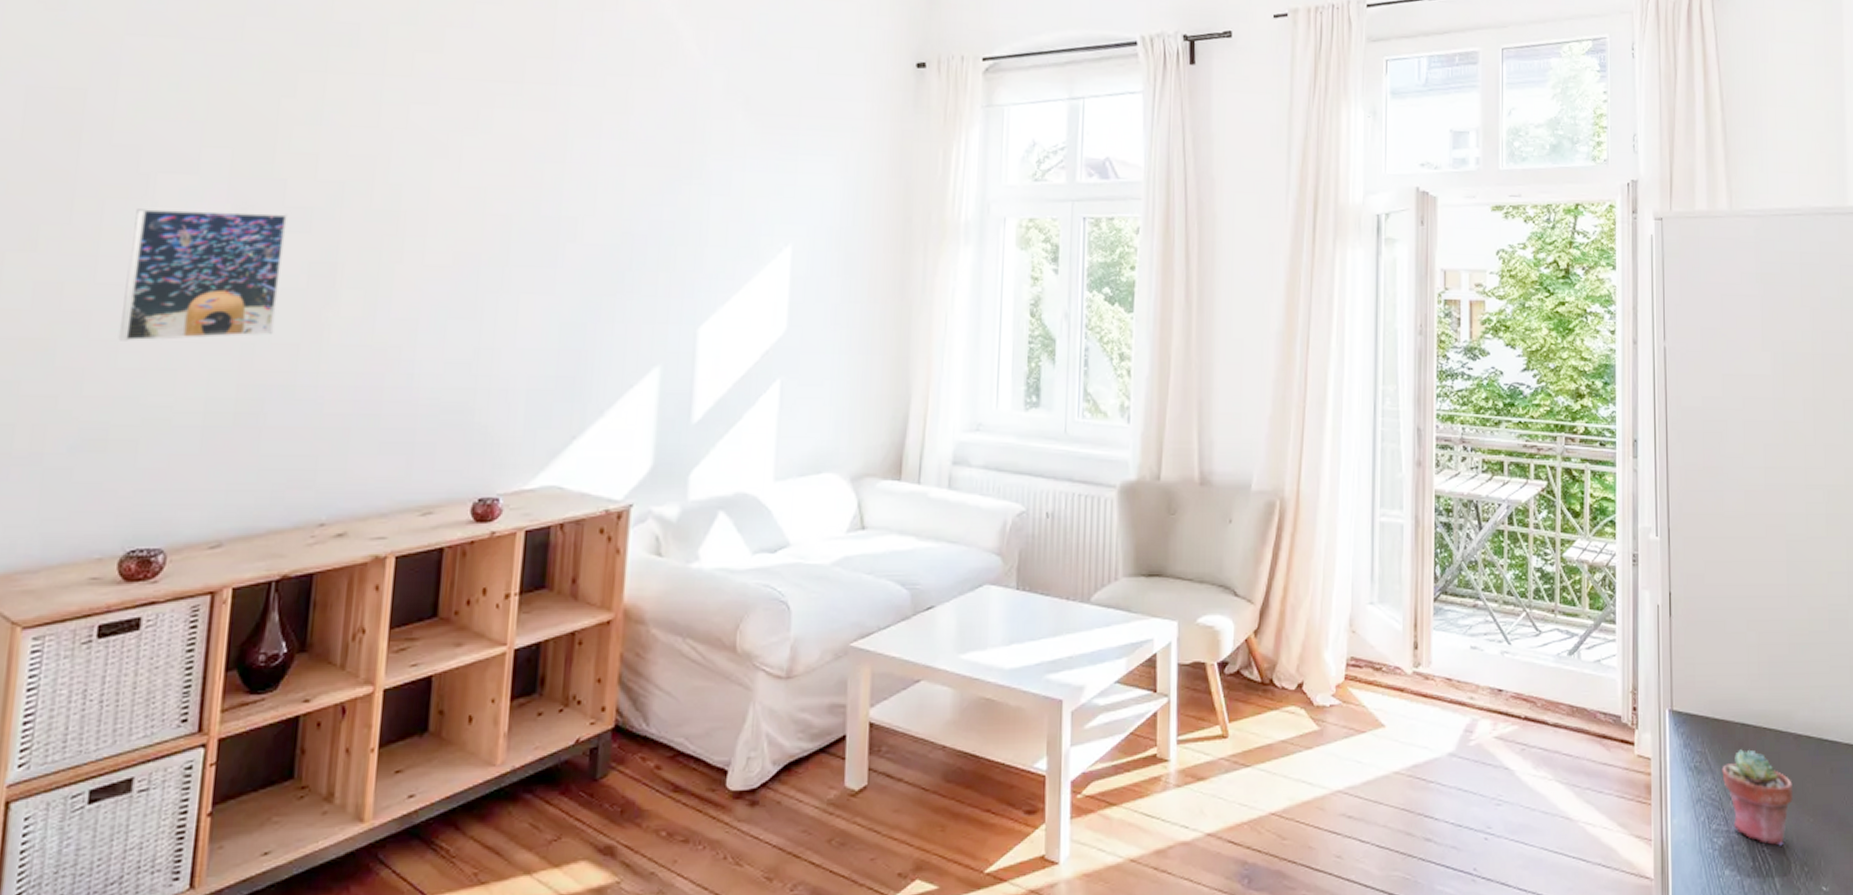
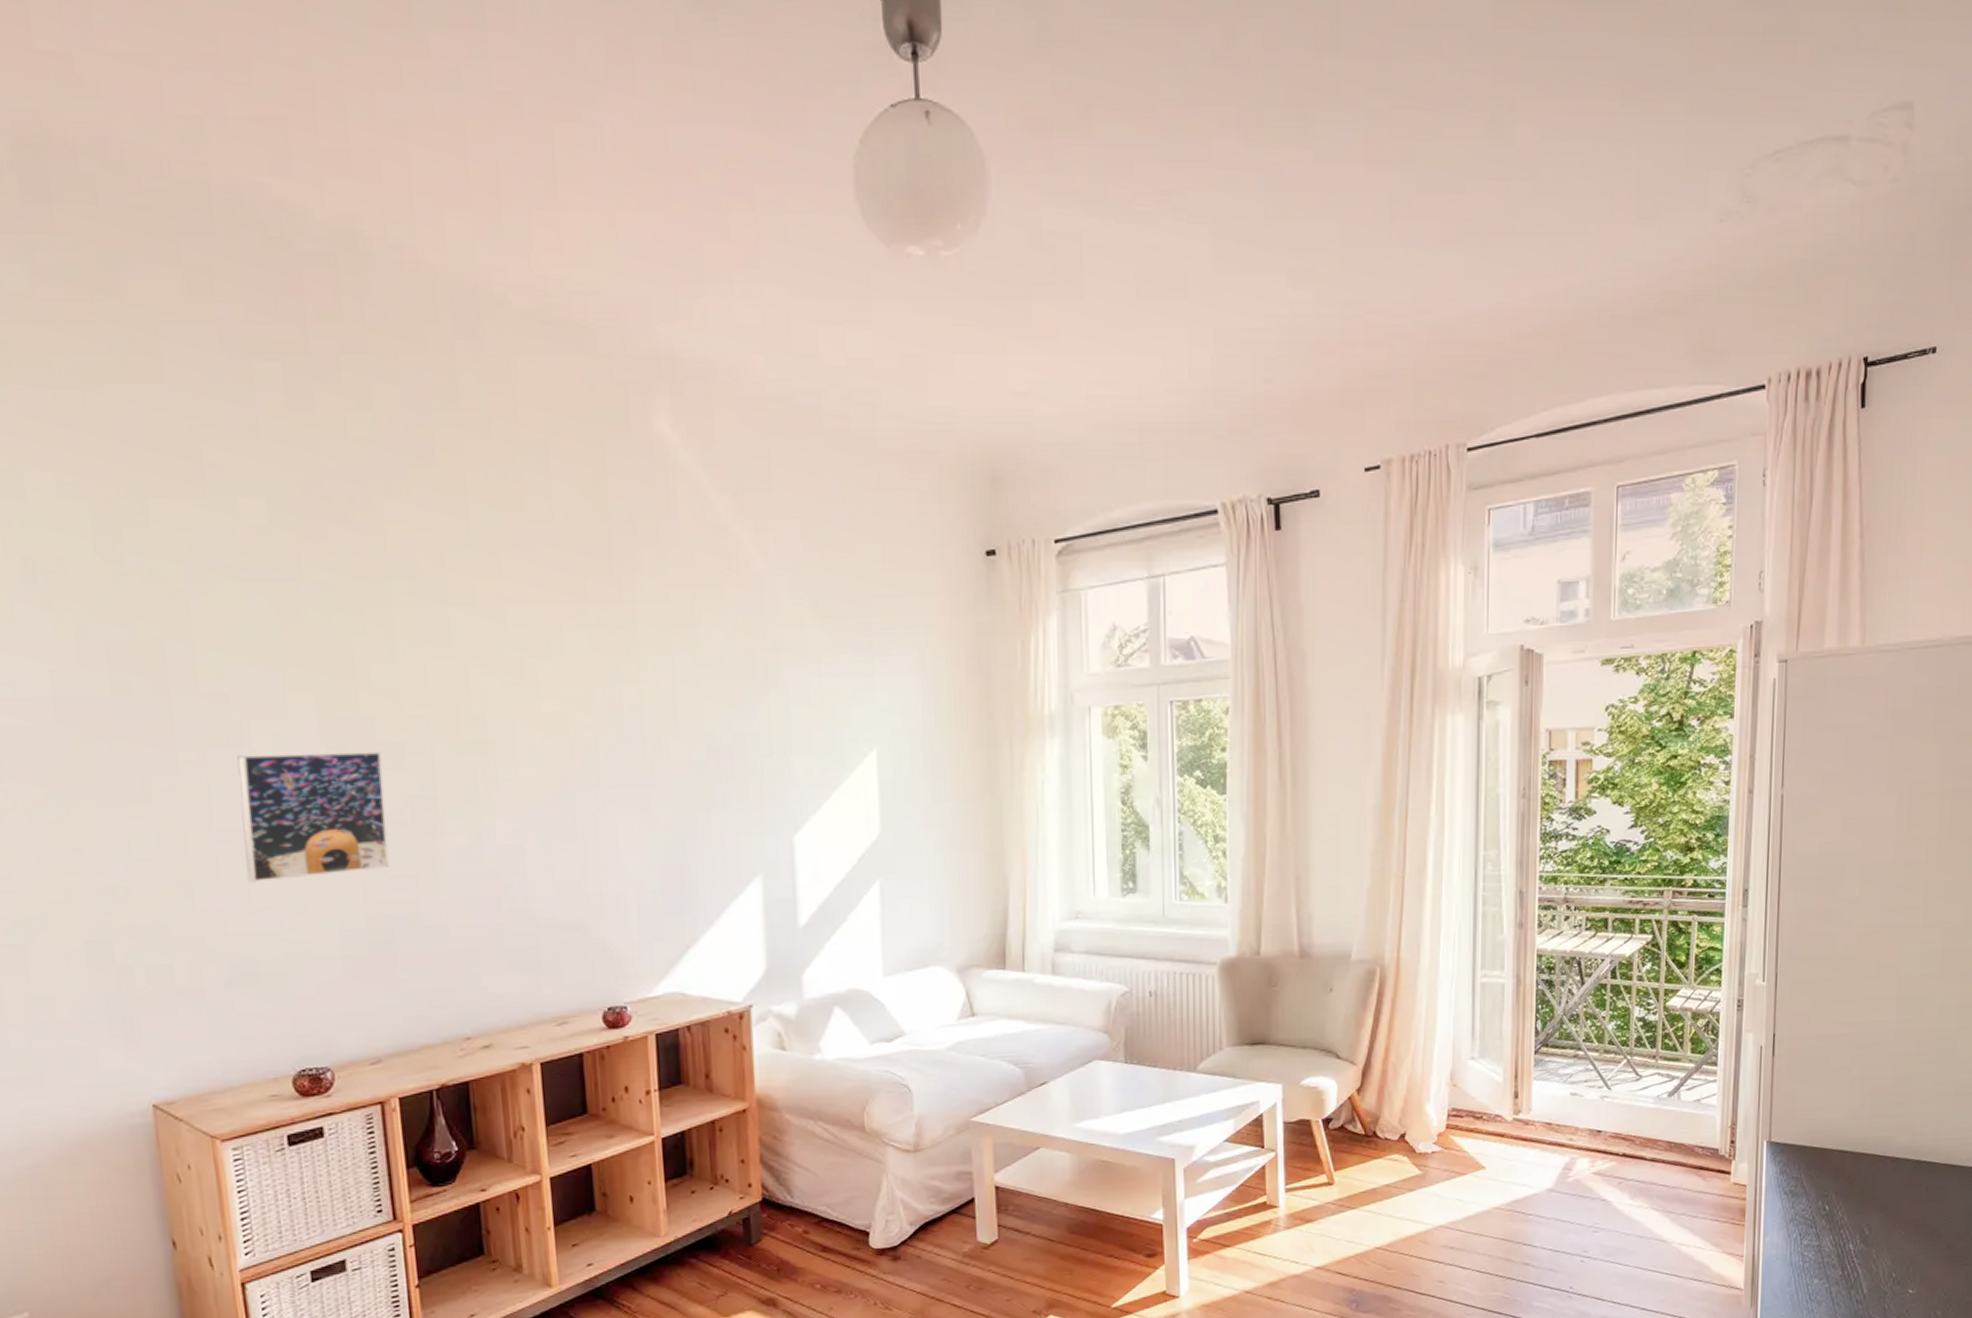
potted succulent: present [1722,749,1793,846] -> none [1816,1173,1887,1257]

